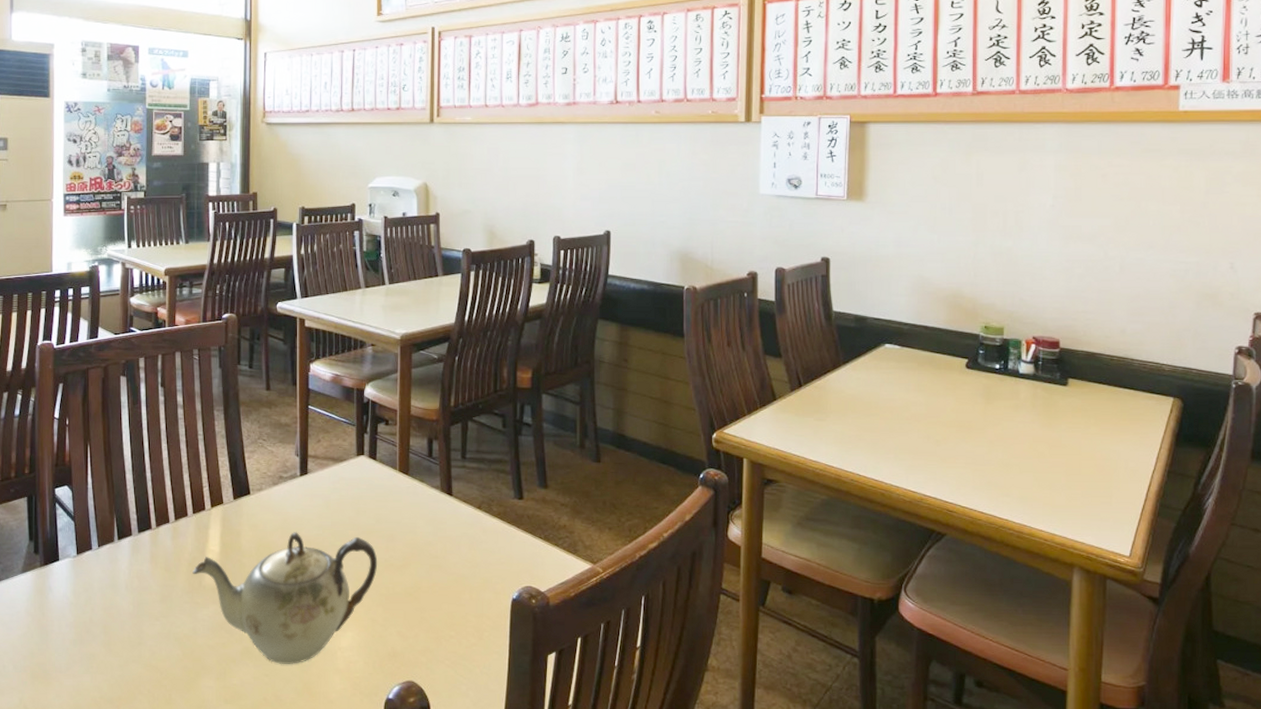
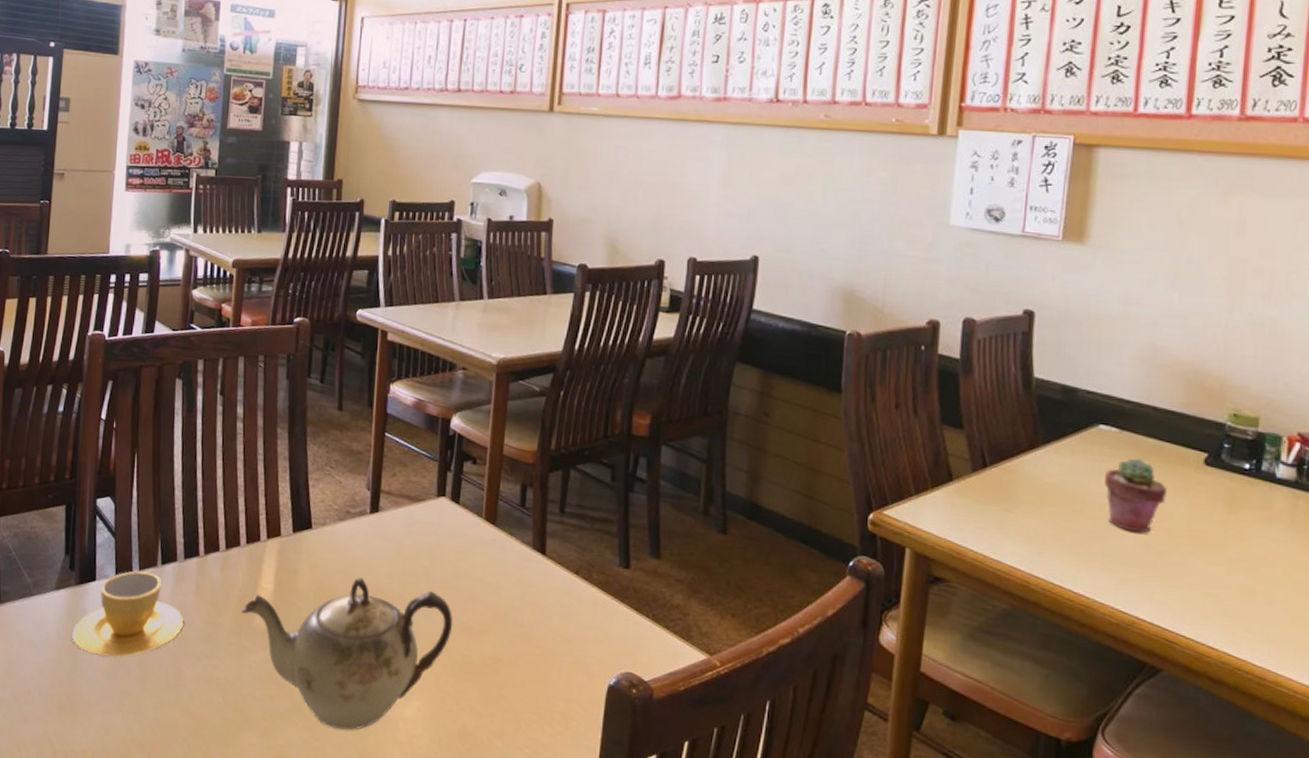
cup: none [39,548,142,627] -> present [71,571,184,657]
potted succulent: none [893,368,940,427] -> present [1105,458,1168,534]

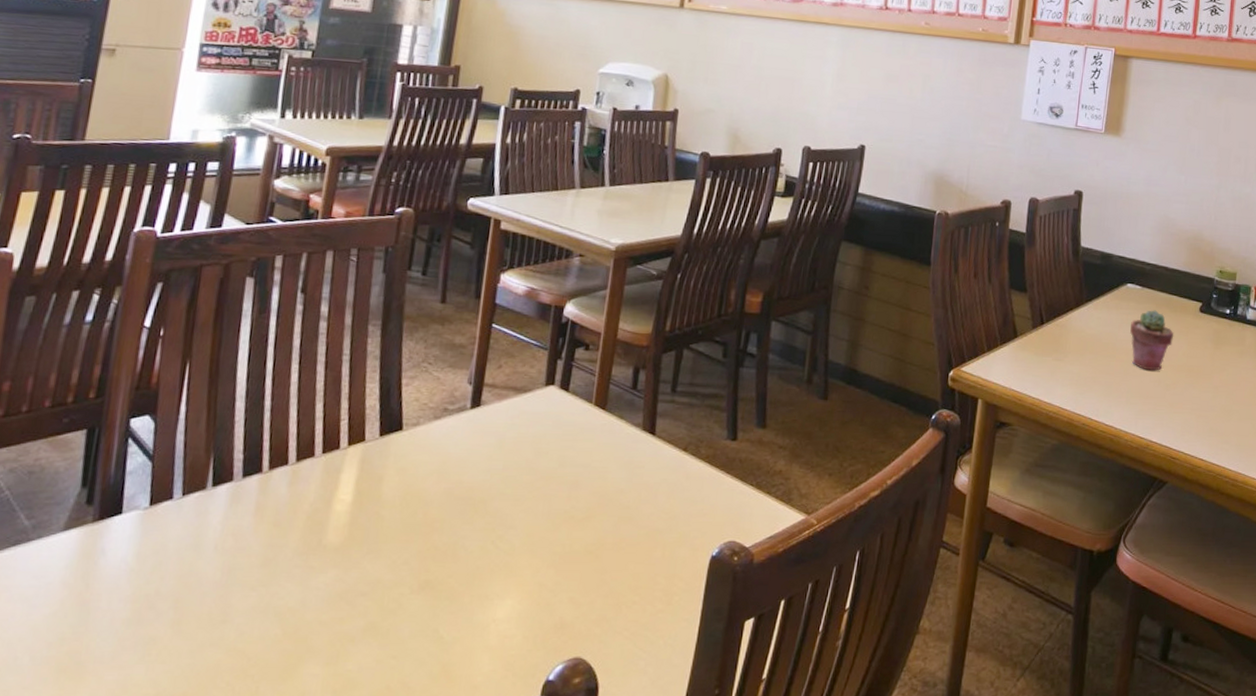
cup: present [71,571,184,657] -> none [83,497,238,602]
teapot: present [241,577,453,730] -> none [311,477,556,642]

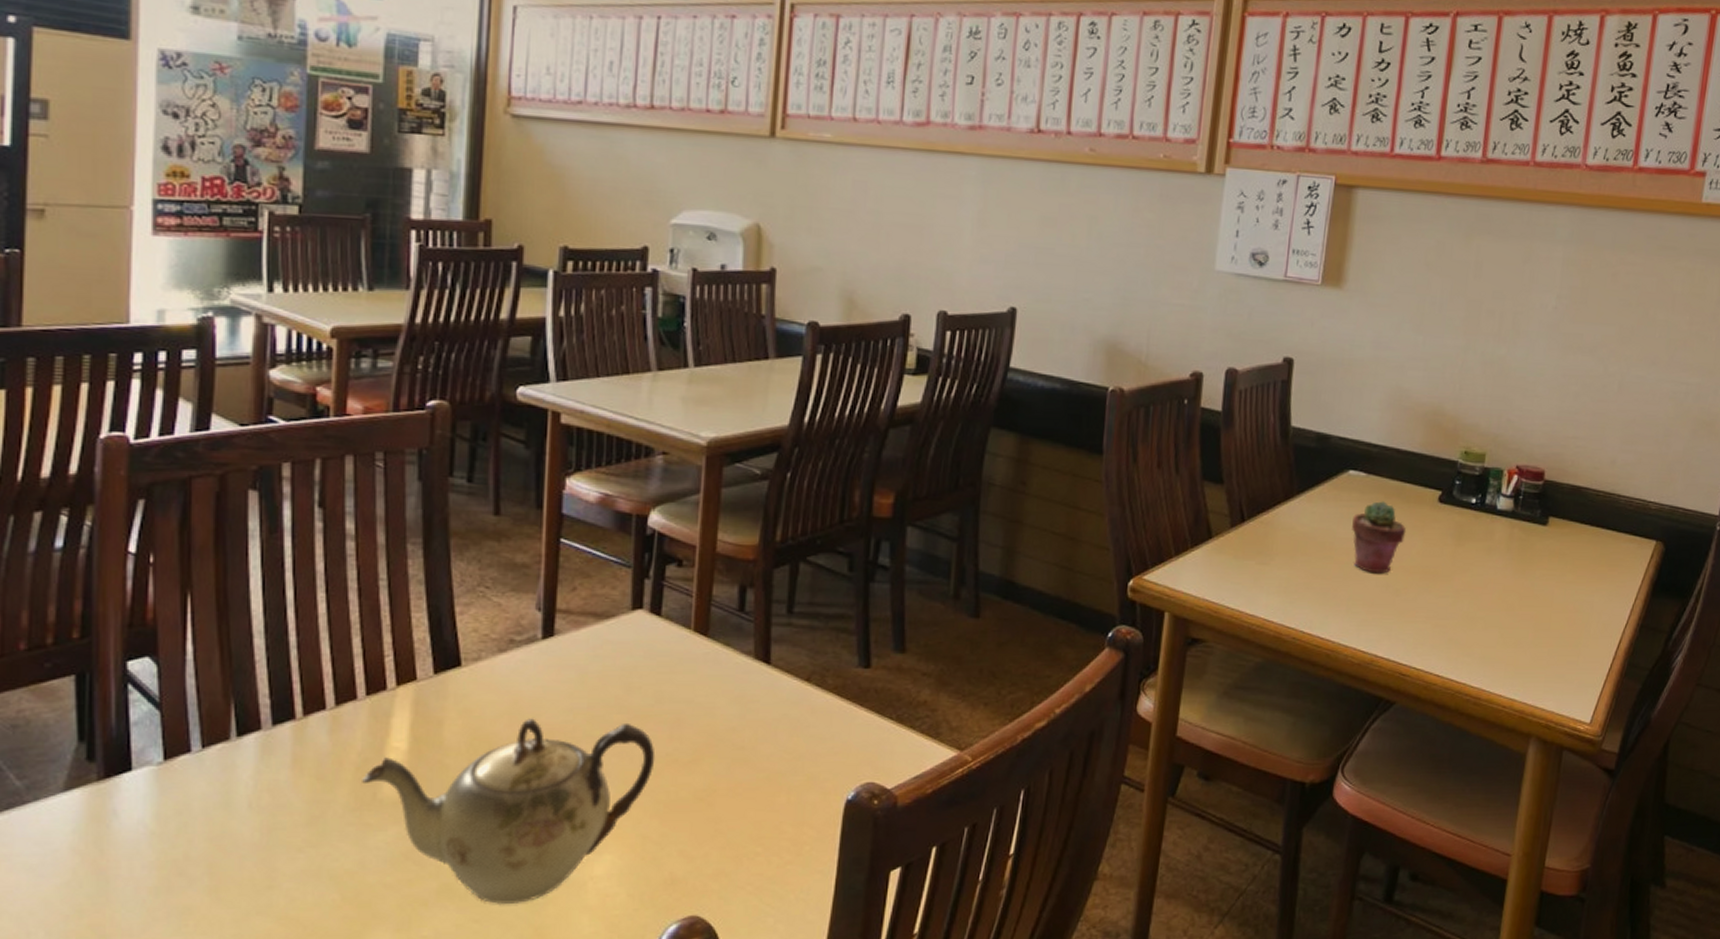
teapot: none [311,477,556,642] -> present [362,718,656,904]

